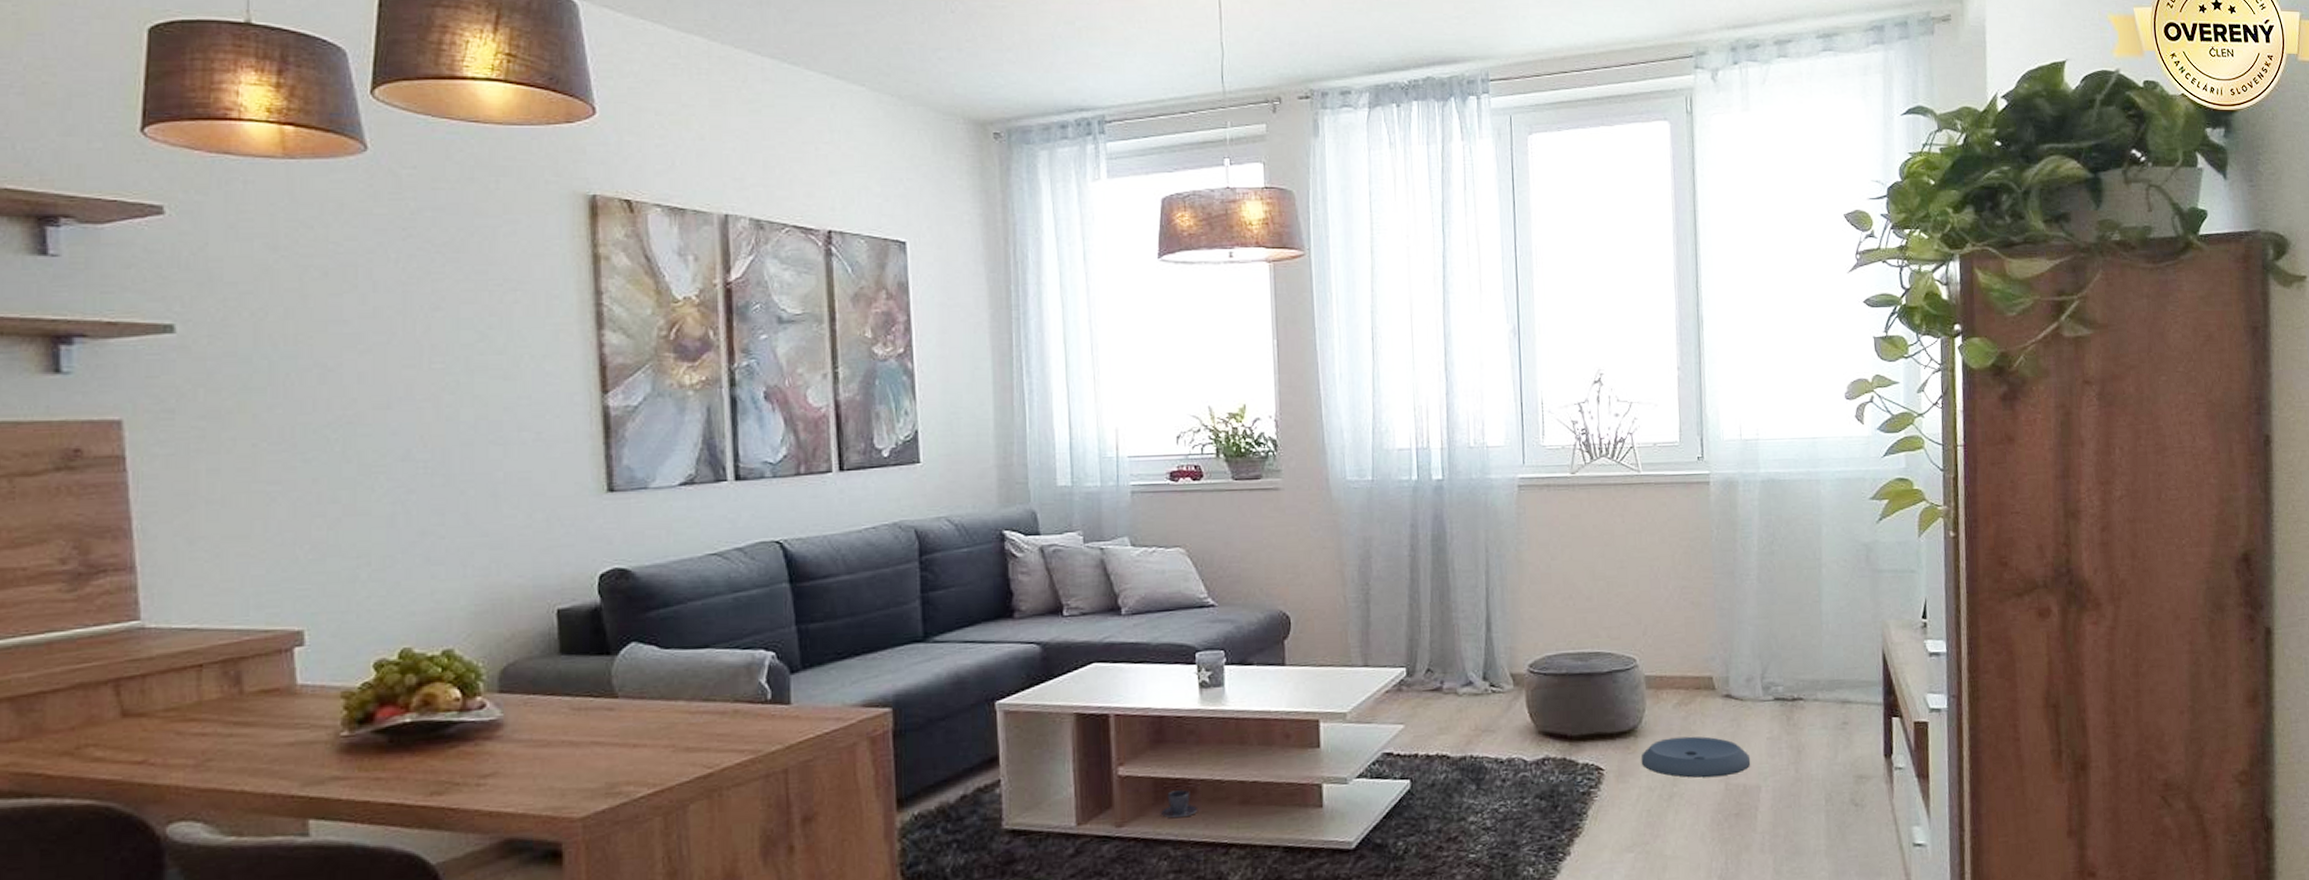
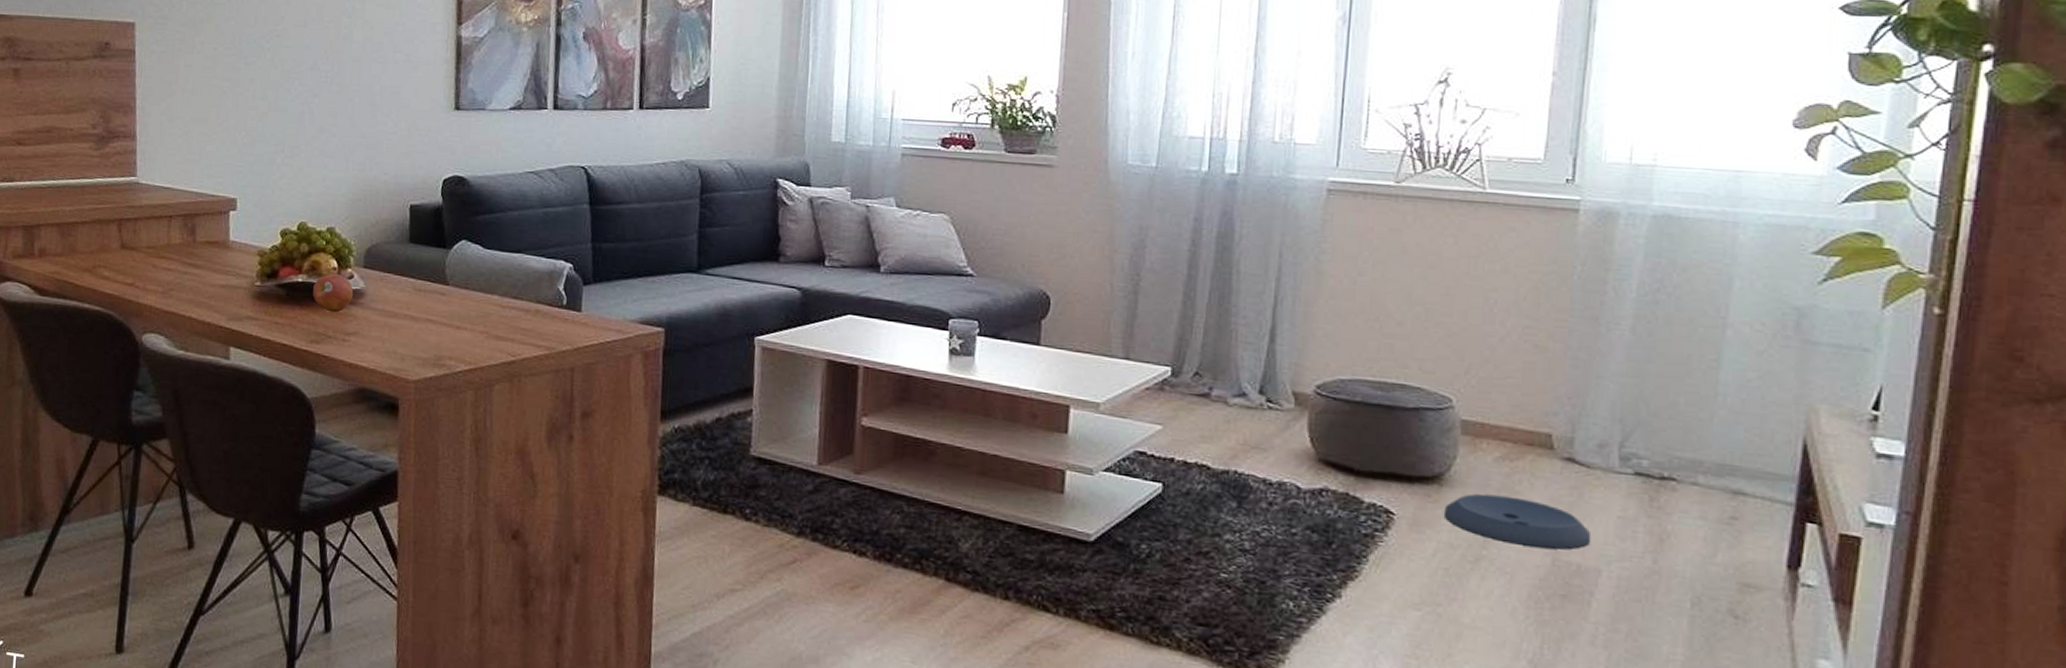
fruit: none [428,704,487,754] -> present [313,273,354,313]
teacup: present [1161,790,1199,819] -> none [899,449,936,477]

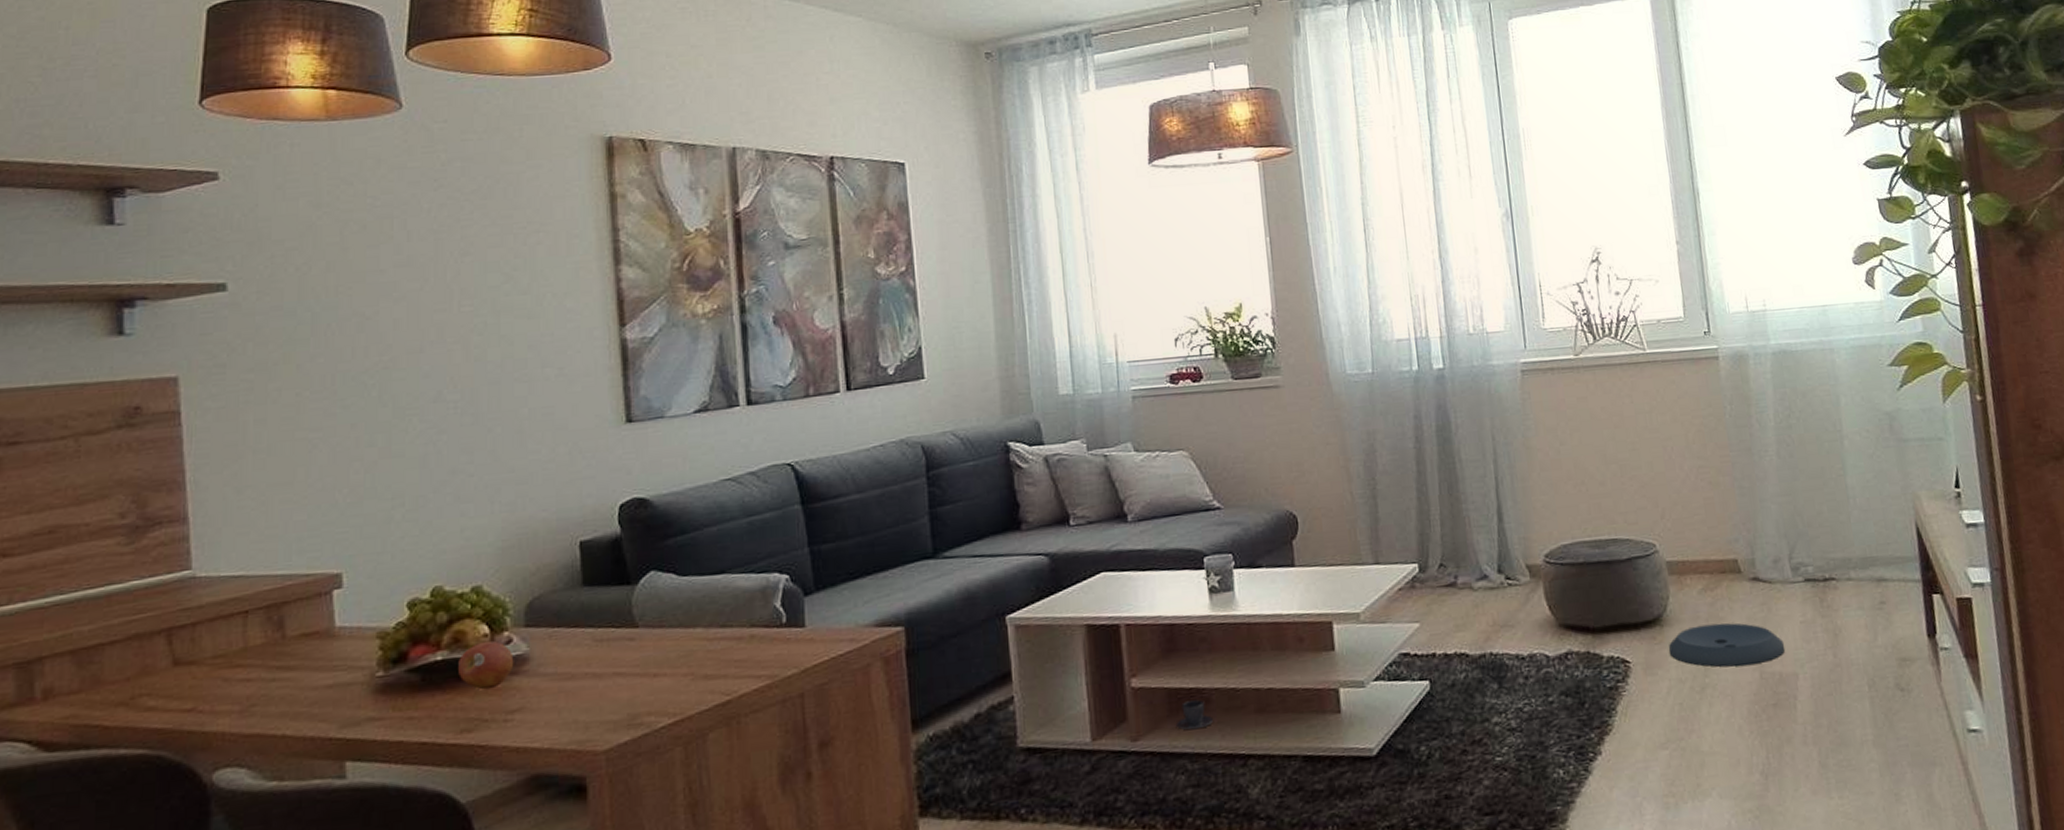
teacup: none [899,449,936,477] -> present [1177,699,1214,730]

